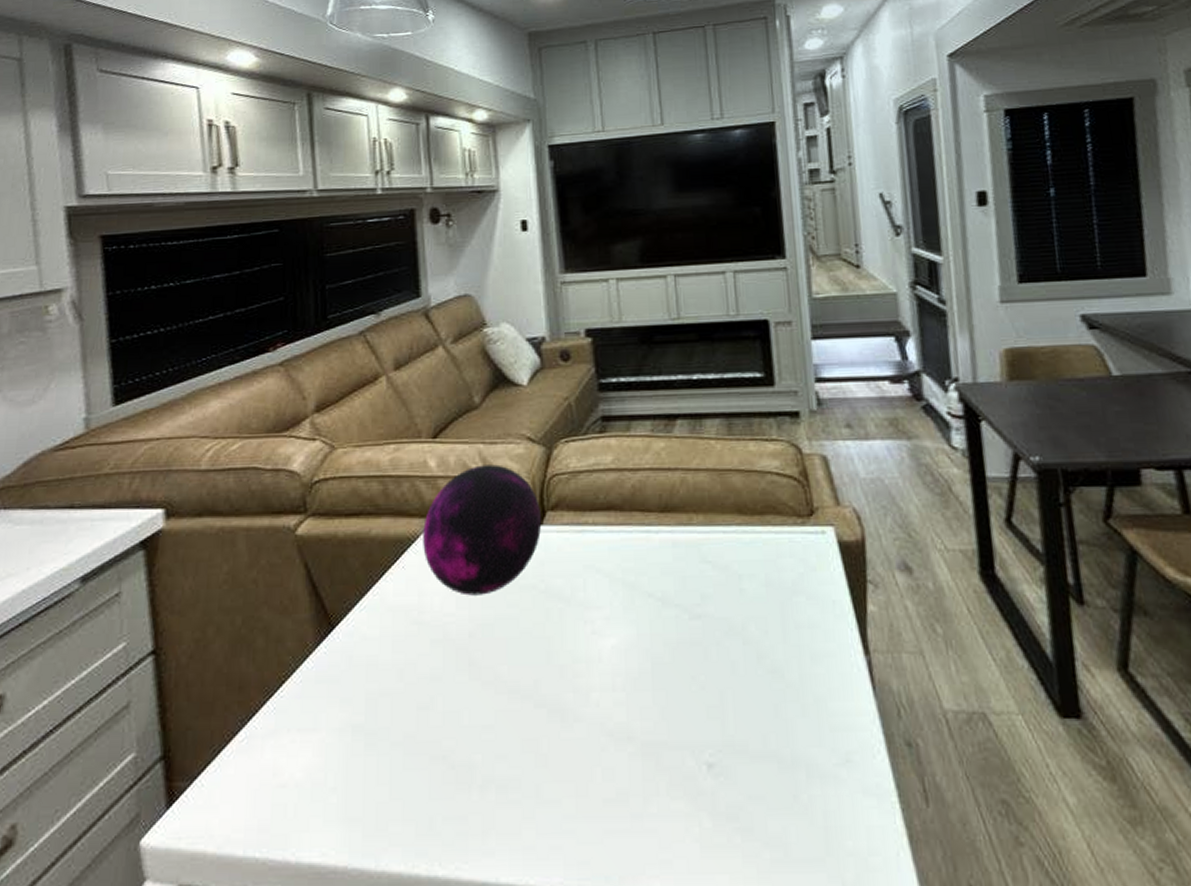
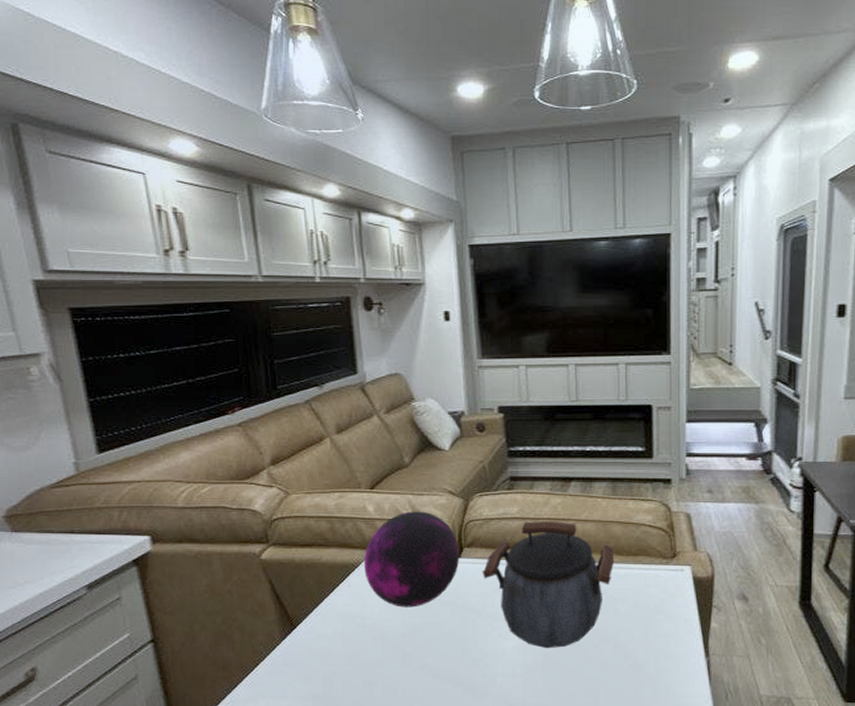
kettle: none [569,472,737,649] -> present [482,521,615,649]

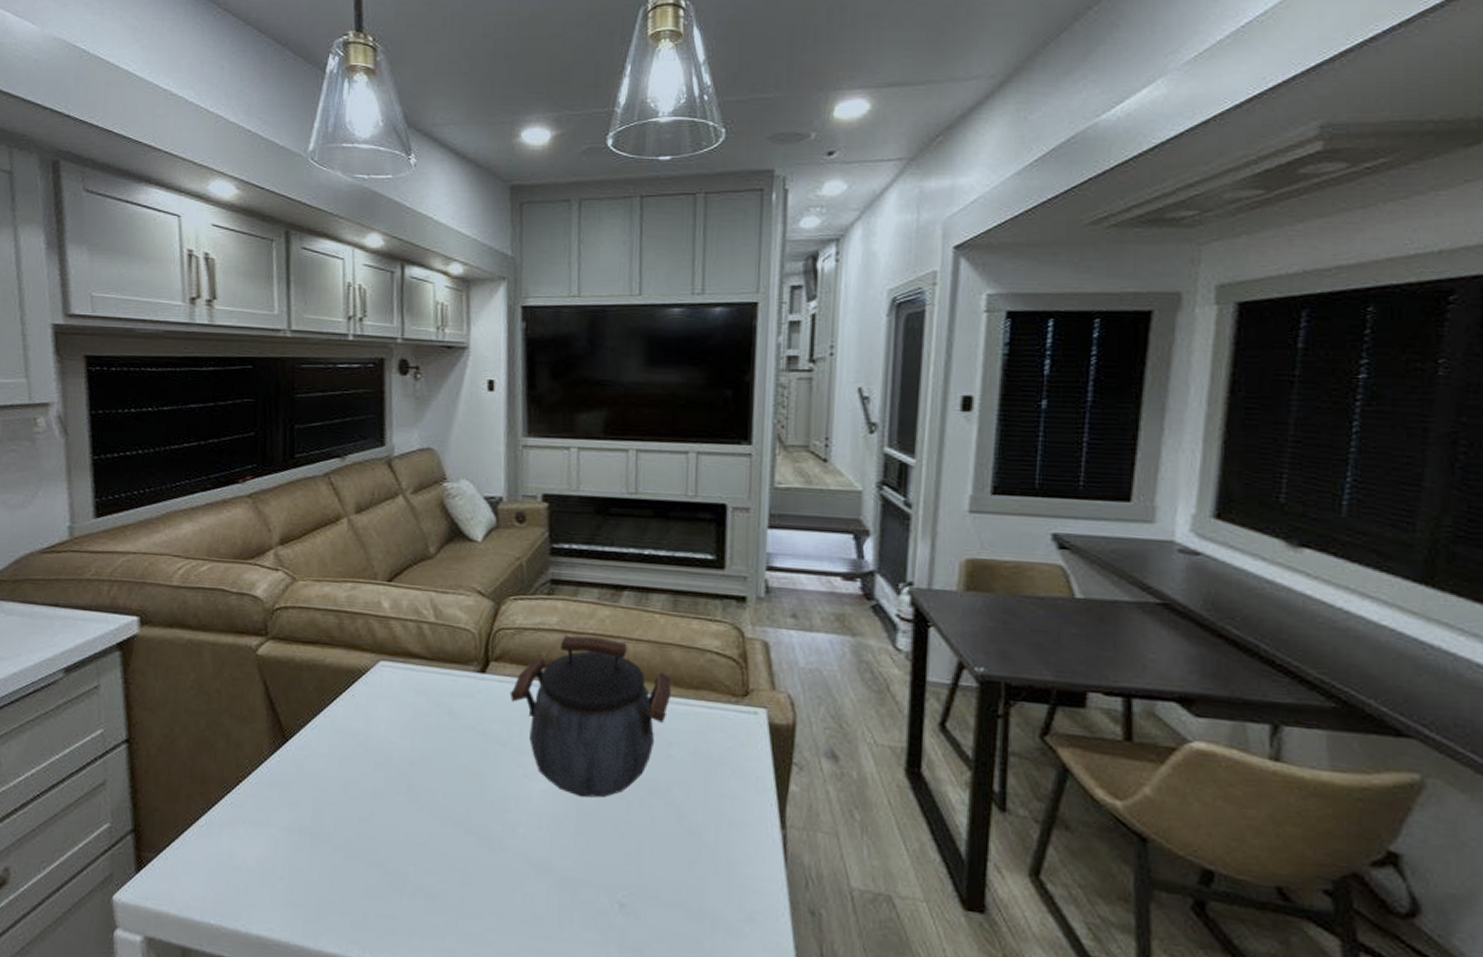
decorative orb: present [364,511,460,608] -> none [372,611,486,730]

